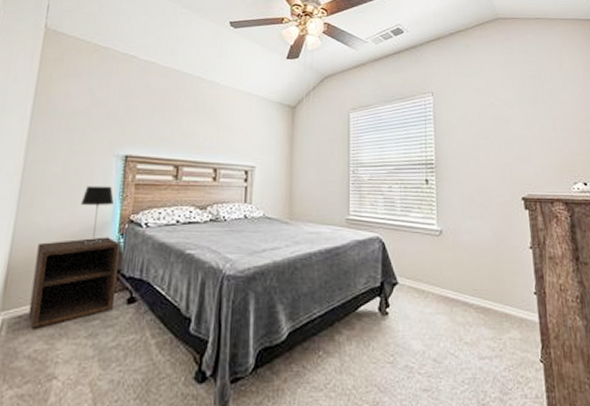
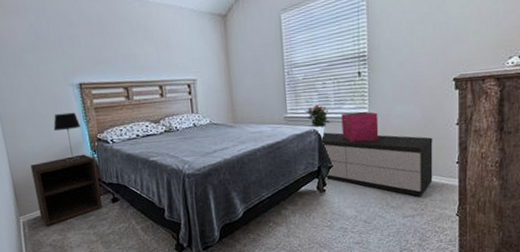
potted flower: none [368,208,395,247] -> present [304,103,330,138]
storage bench: none [386,242,510,332] -> present [321,132,433,197]
storage bin: none [408,223,448,257] -> present [341,112,379,143]

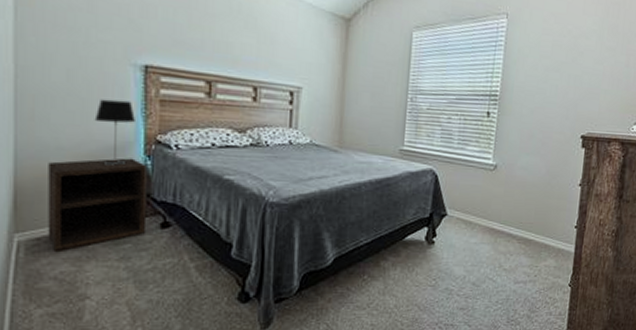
potted flower: present [304,103,330,138] -> none [423,140,450,180]
storage bench: present [321,132,433,197] -> none [438,174,555,260]
storage bin: present [341,112,379,143] -> none [461,156,503,192]

